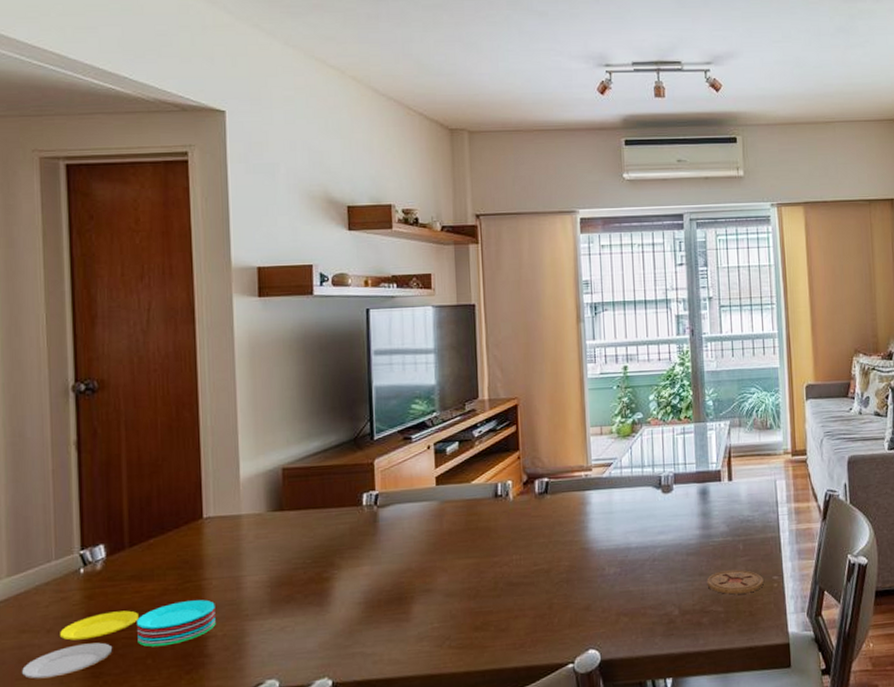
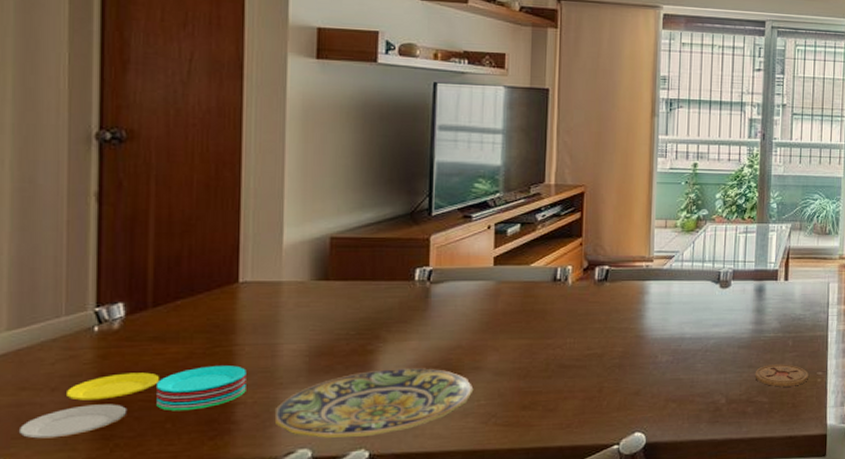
plate: none [242,593,427,668] -> present [274,368,474,438]

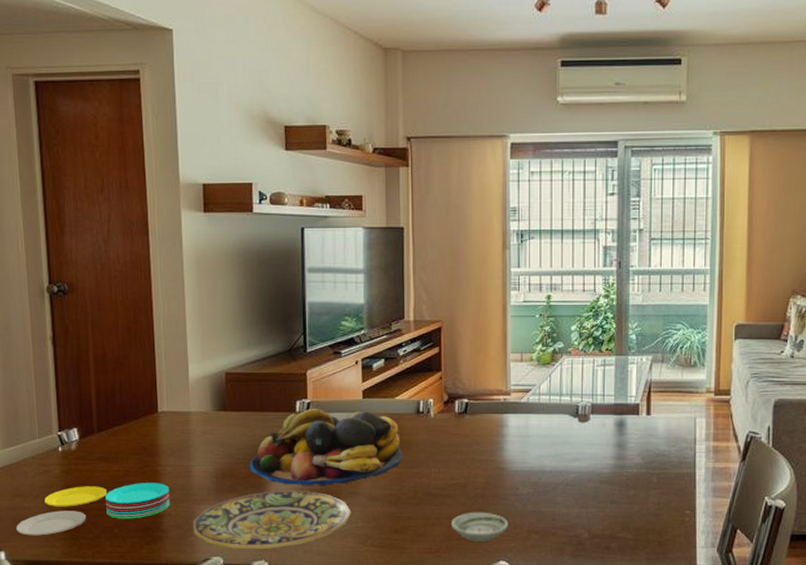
fruit bowl: none [352,277,536,362] -> present [249,409,403,485]
saucer: none [584,382,646,414] -> present [450,512,509,542]
coaster: present [755,364,809,387] -> none [618,501,675,524]

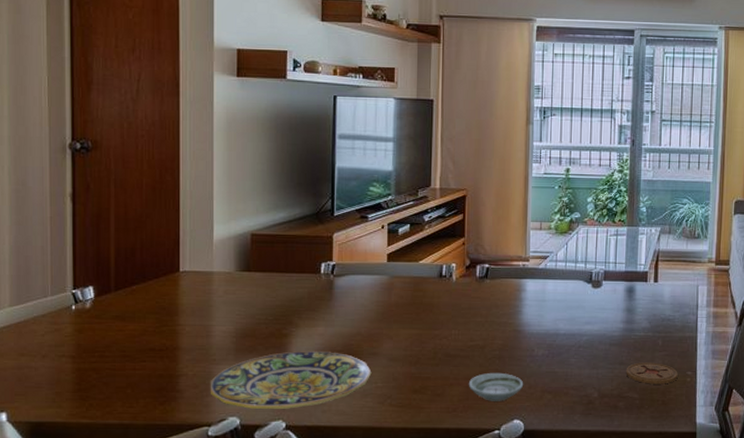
plate: present [16,483,170,536] -> none [21,342,187,396]
fruit bowl: present [249,409,403,485] -> none [271,271,425,346]
coaster: none [618,501,675,524] -> present [626,362,678,384]

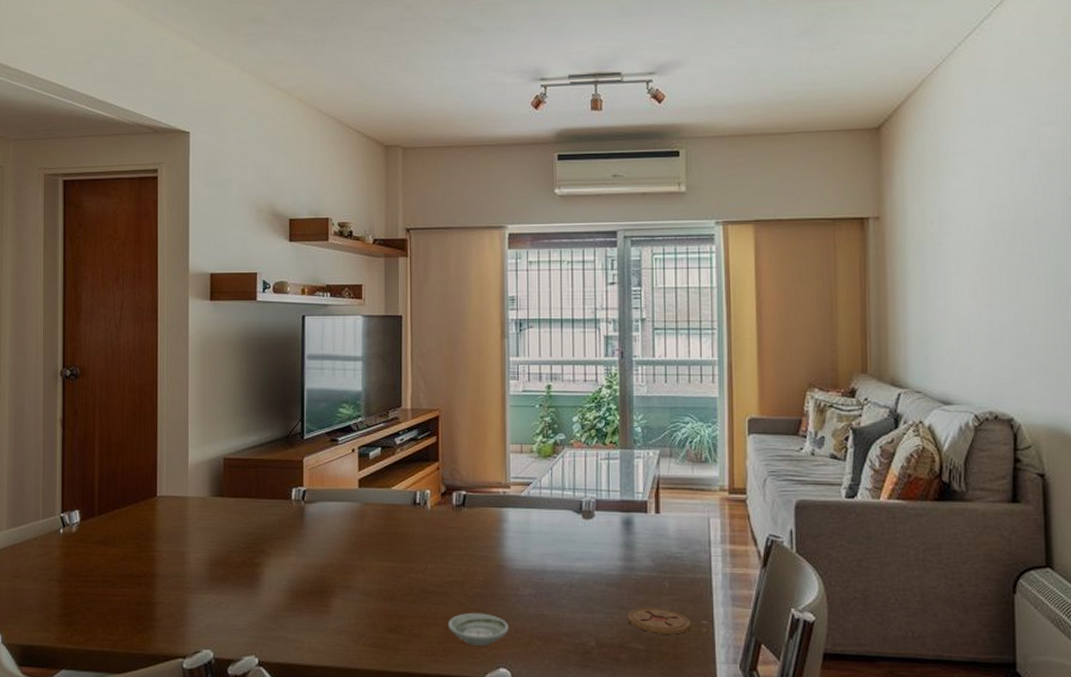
plate: present [210,351,372,409] -> none [184,582,345,644]

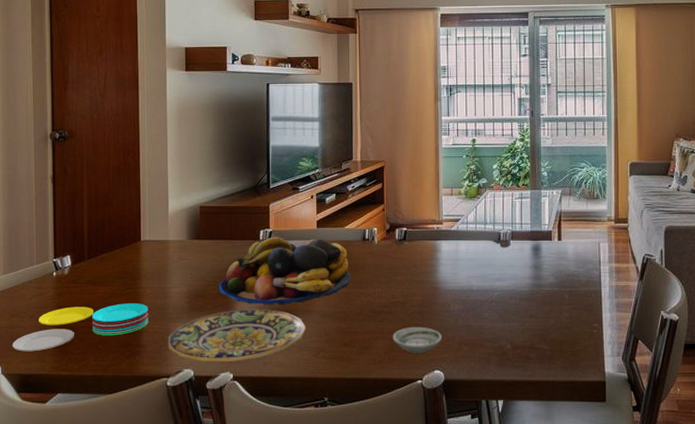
plate: none [14,568,164,620] -> present [12,303,148,352]
plate: none [184,582,345,644] -> present [167,309,306,362]
fruit bowl: none [243,497,399,578] -> present [218,237,351,304]
coaster: present [627,607,691,635] -> none [536,315,585,336]

